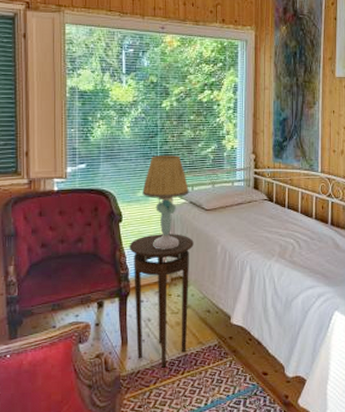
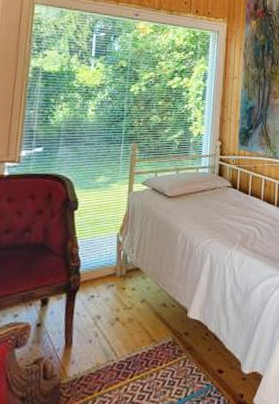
stool: present [129,234,194,368] -> none [82,222,154,371]
table lamp: present [142,155,189,250] -> none [102,140,152,239]

